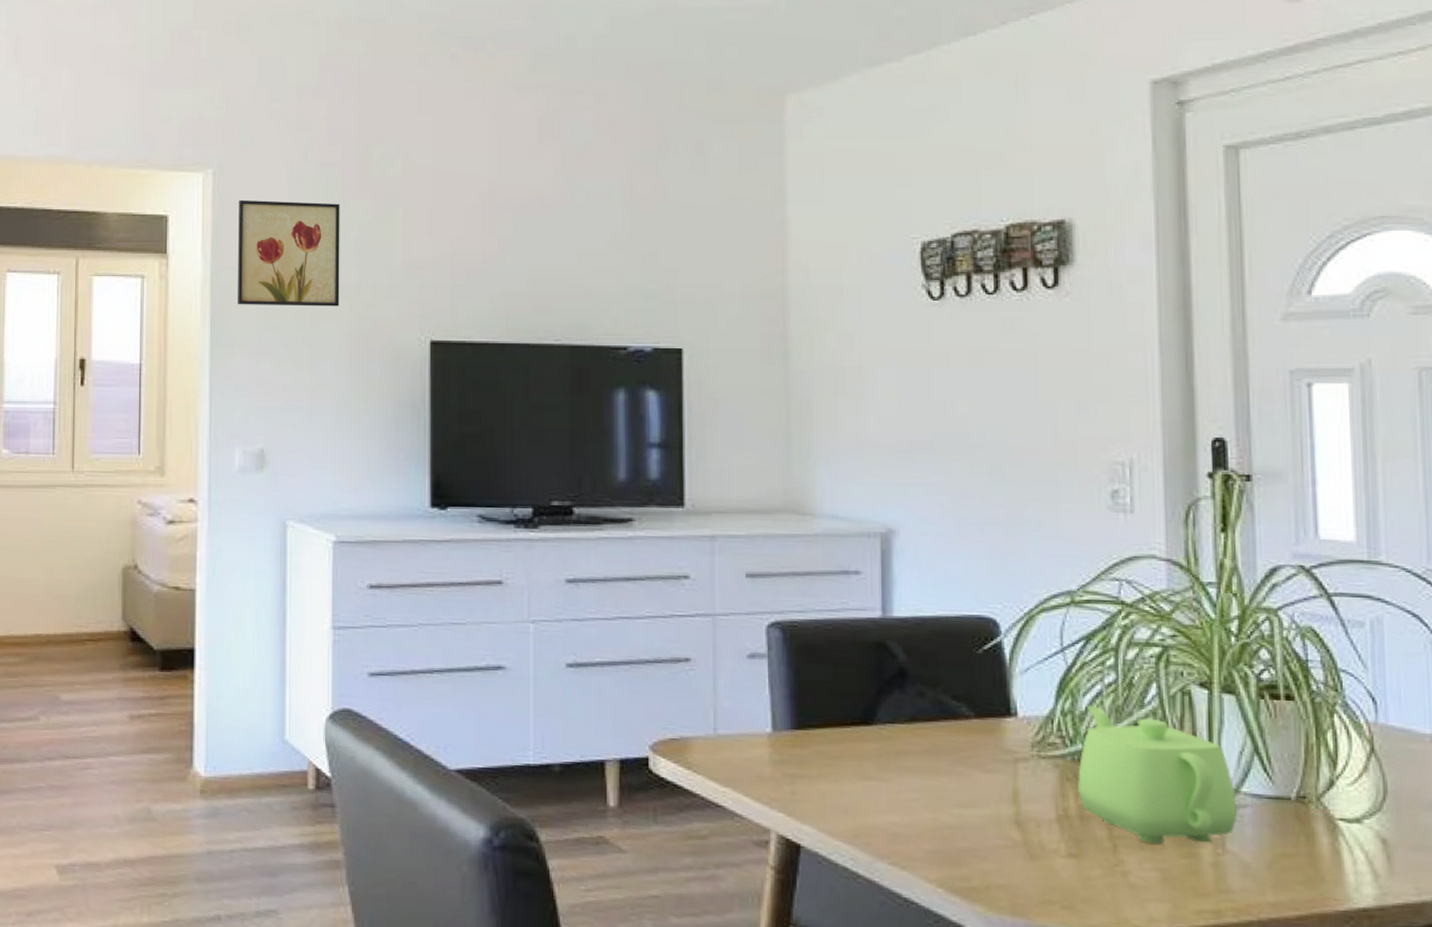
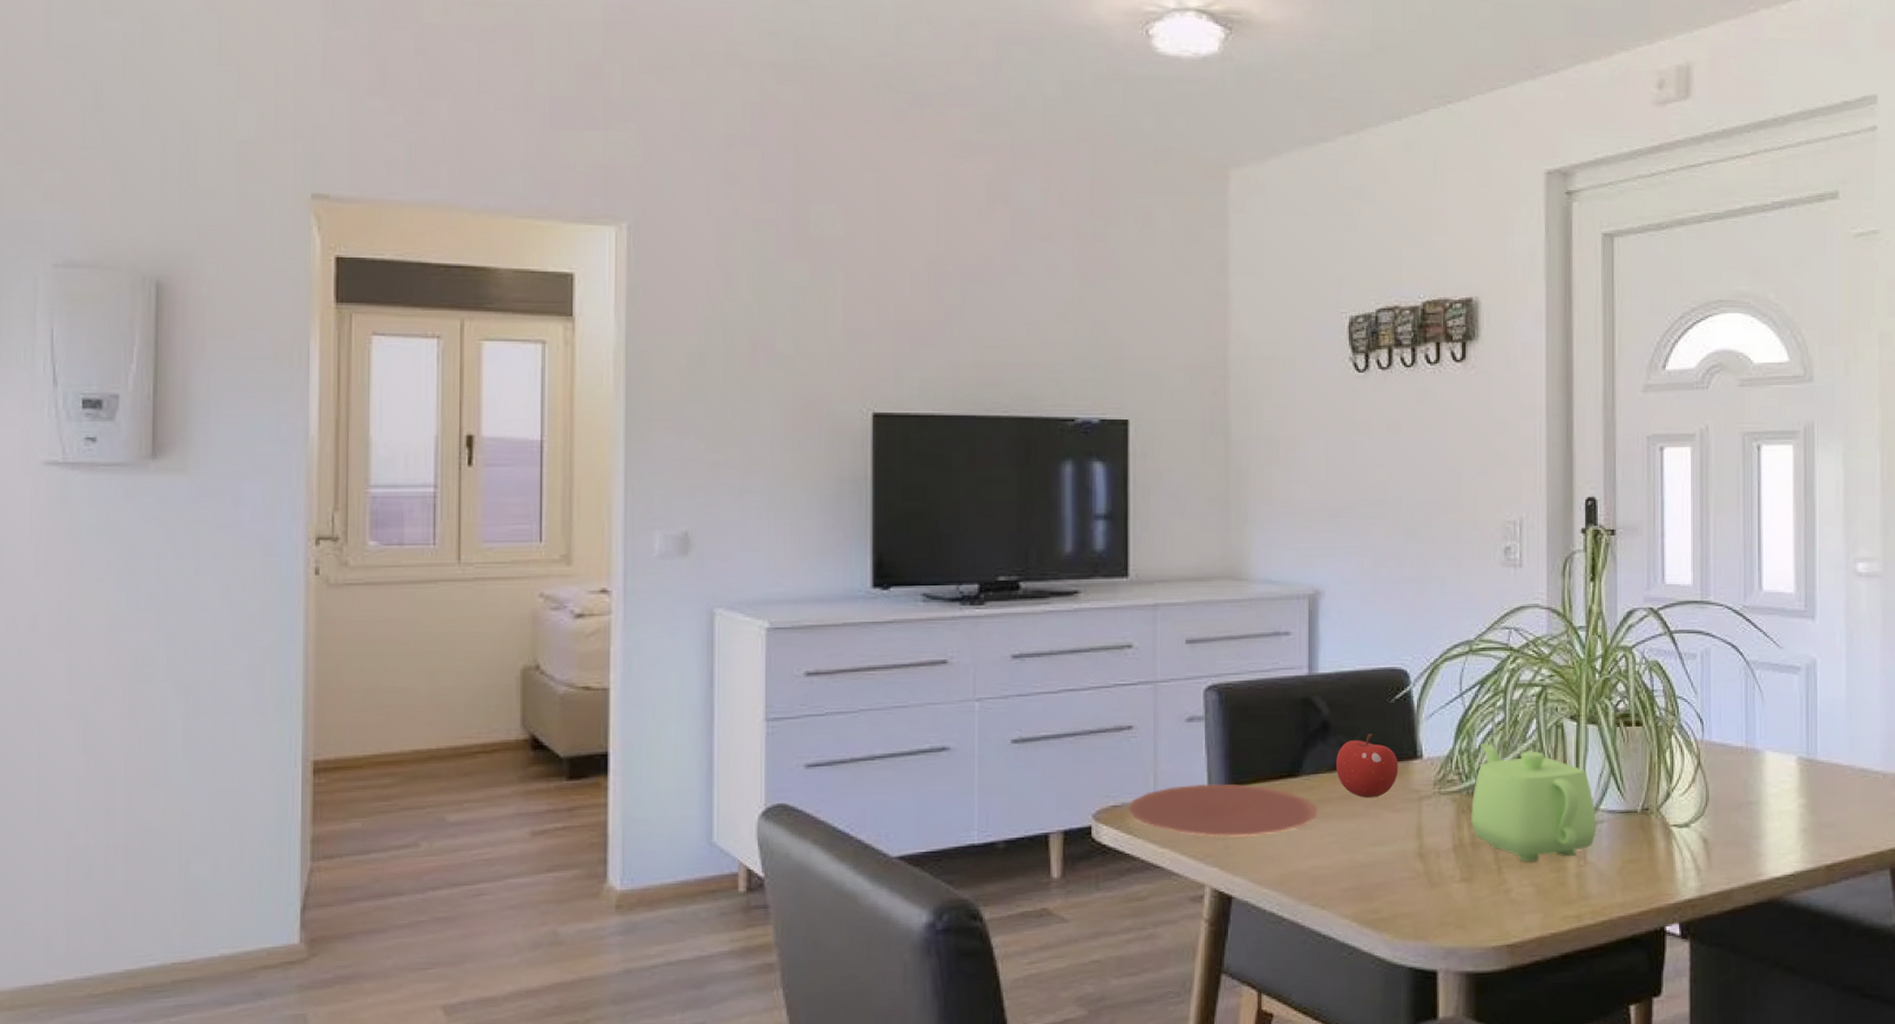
wall art: present [237,199,340,307] -> none [656,257,774,377]
plate: none [686,723,896,783] -> present [1127,783,1318,837]
fruit: none [916,685,989,755] -> present [1336,733,1399,799]

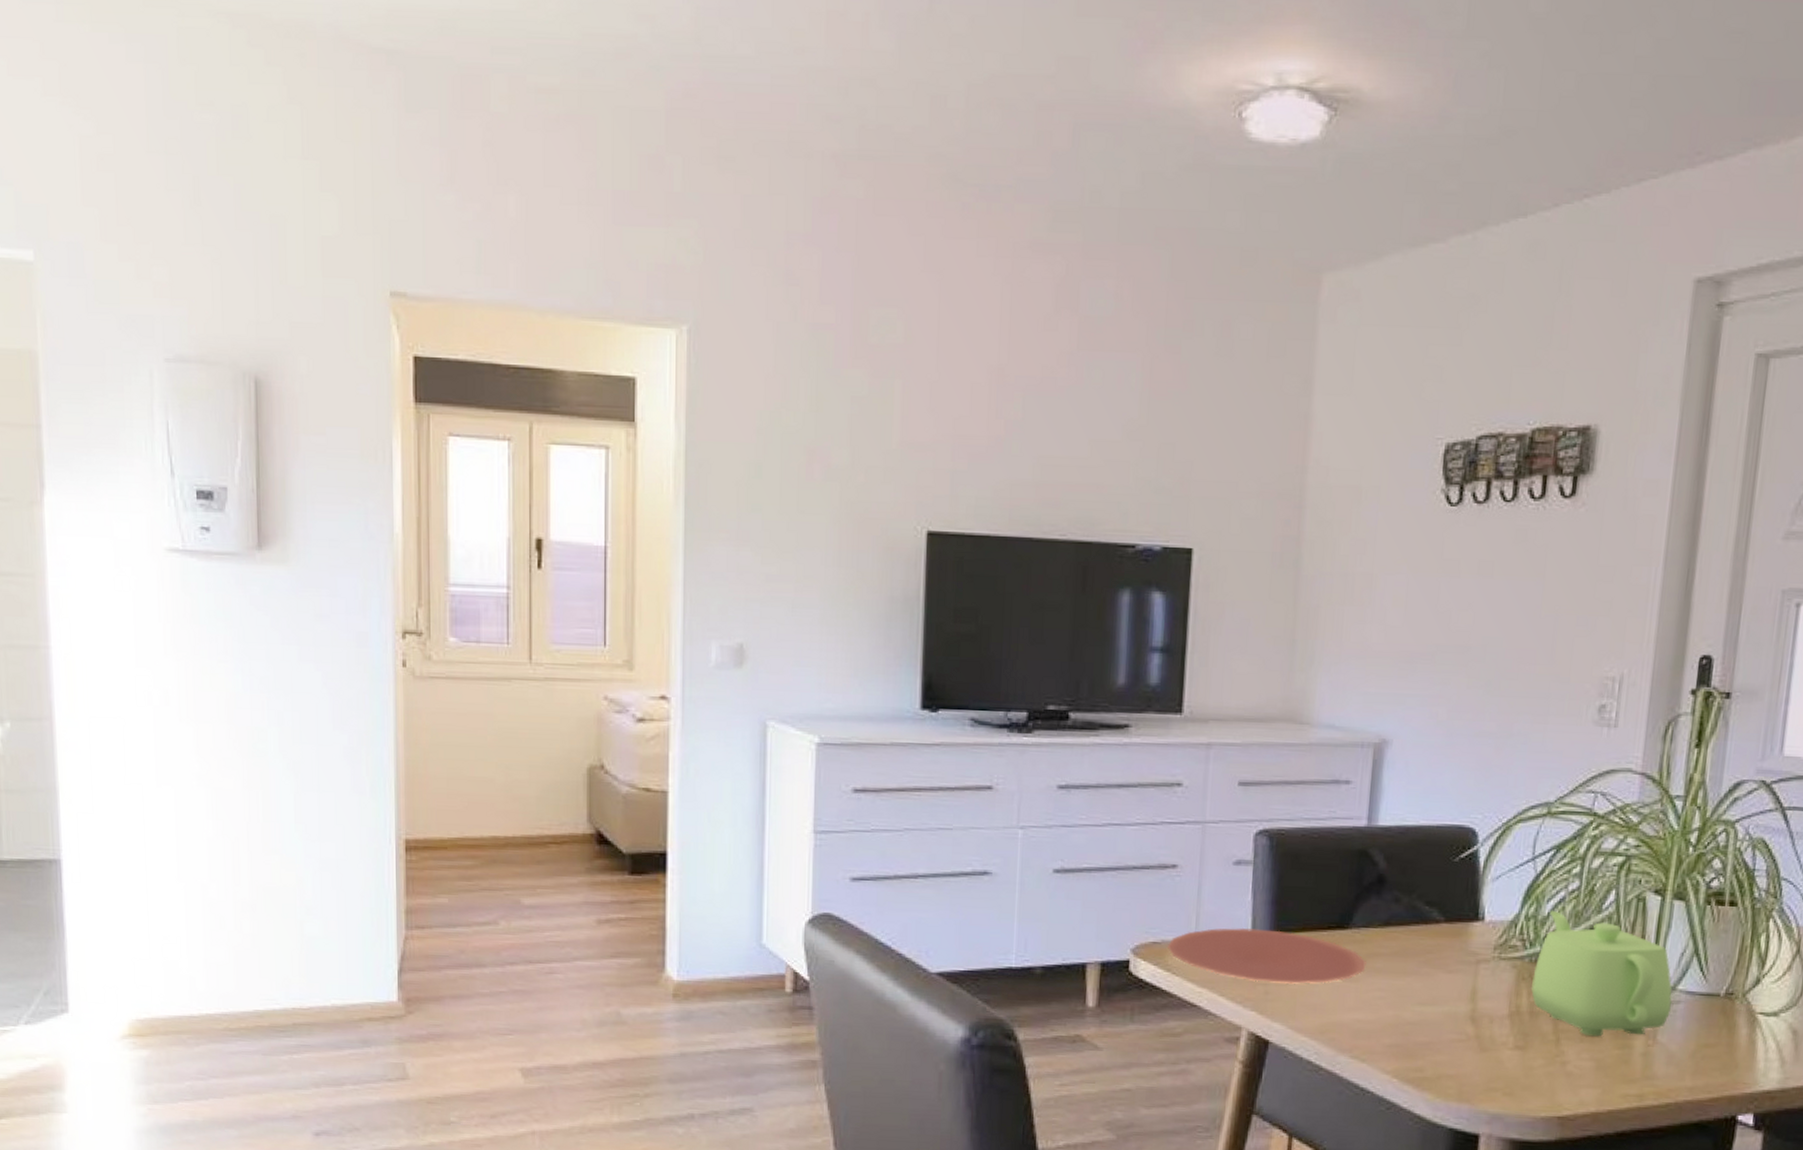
fruit: present [1336,733,1399,799] -> none [1389,891,1458,957]

